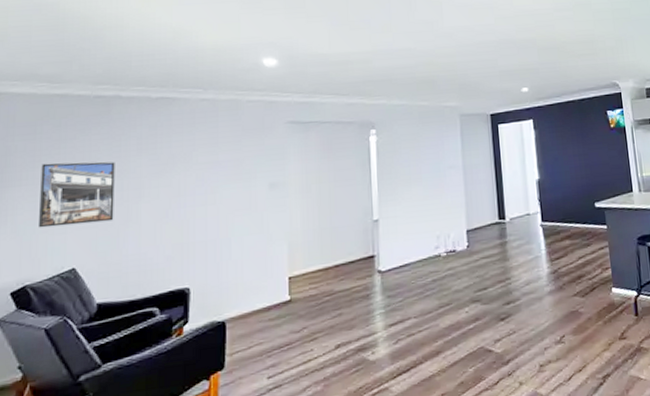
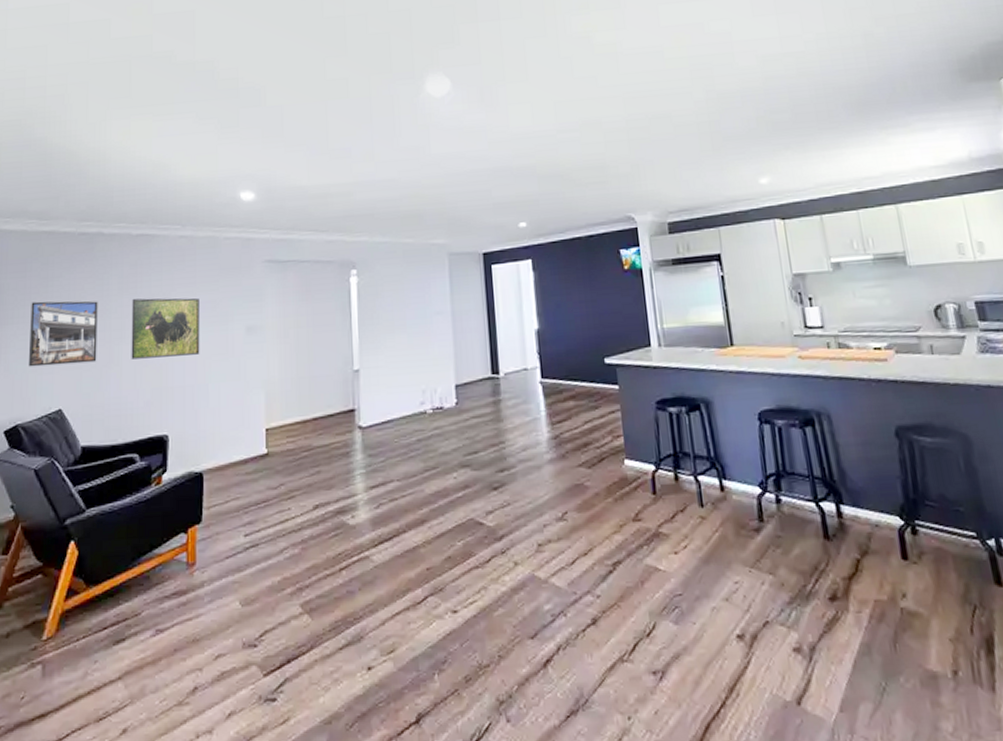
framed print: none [150,157,222,217] -> present [131,298,200,359]

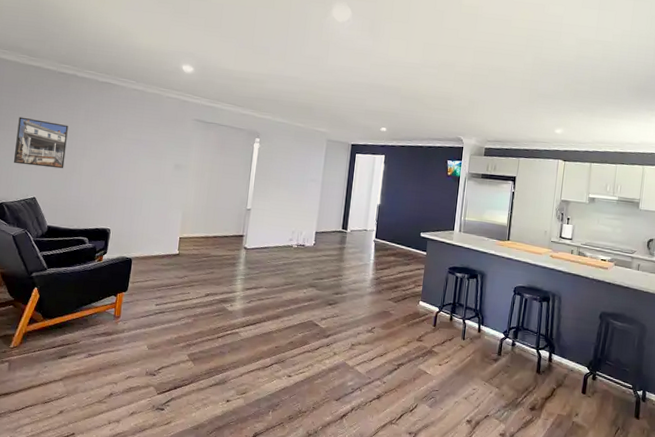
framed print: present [131,298,200,359] -> none [89,129,143,177]

